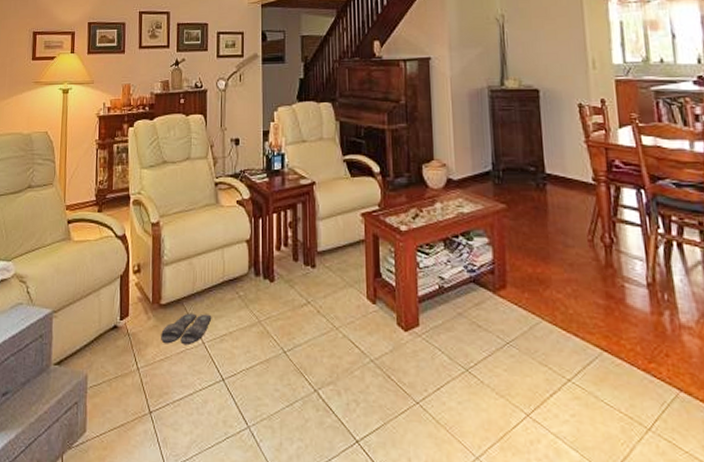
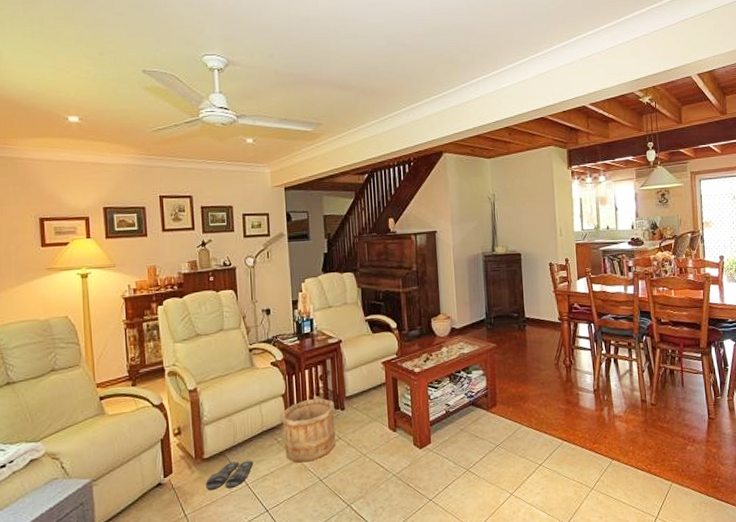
wooden bucket: none [244,249,304,327] -> present [281,398,336,463]

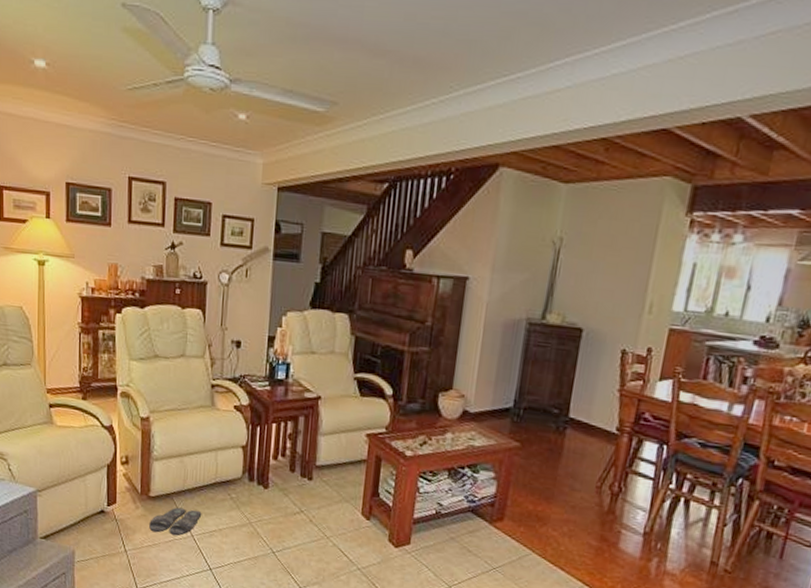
wooden bucket: present [281,398,336,463] -> none [237,457,301,529]

